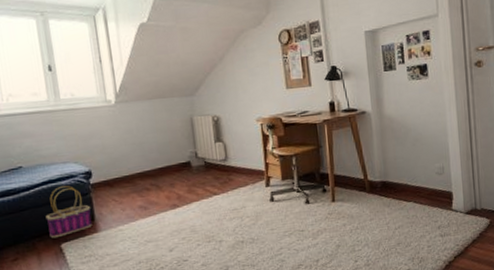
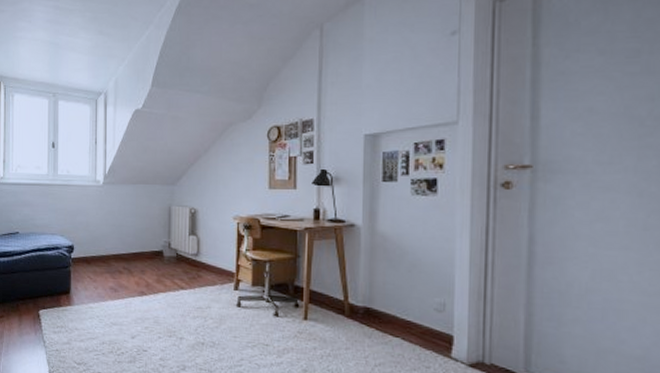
basket: present [45,185,92,239] -> none [30,255,69,304]

